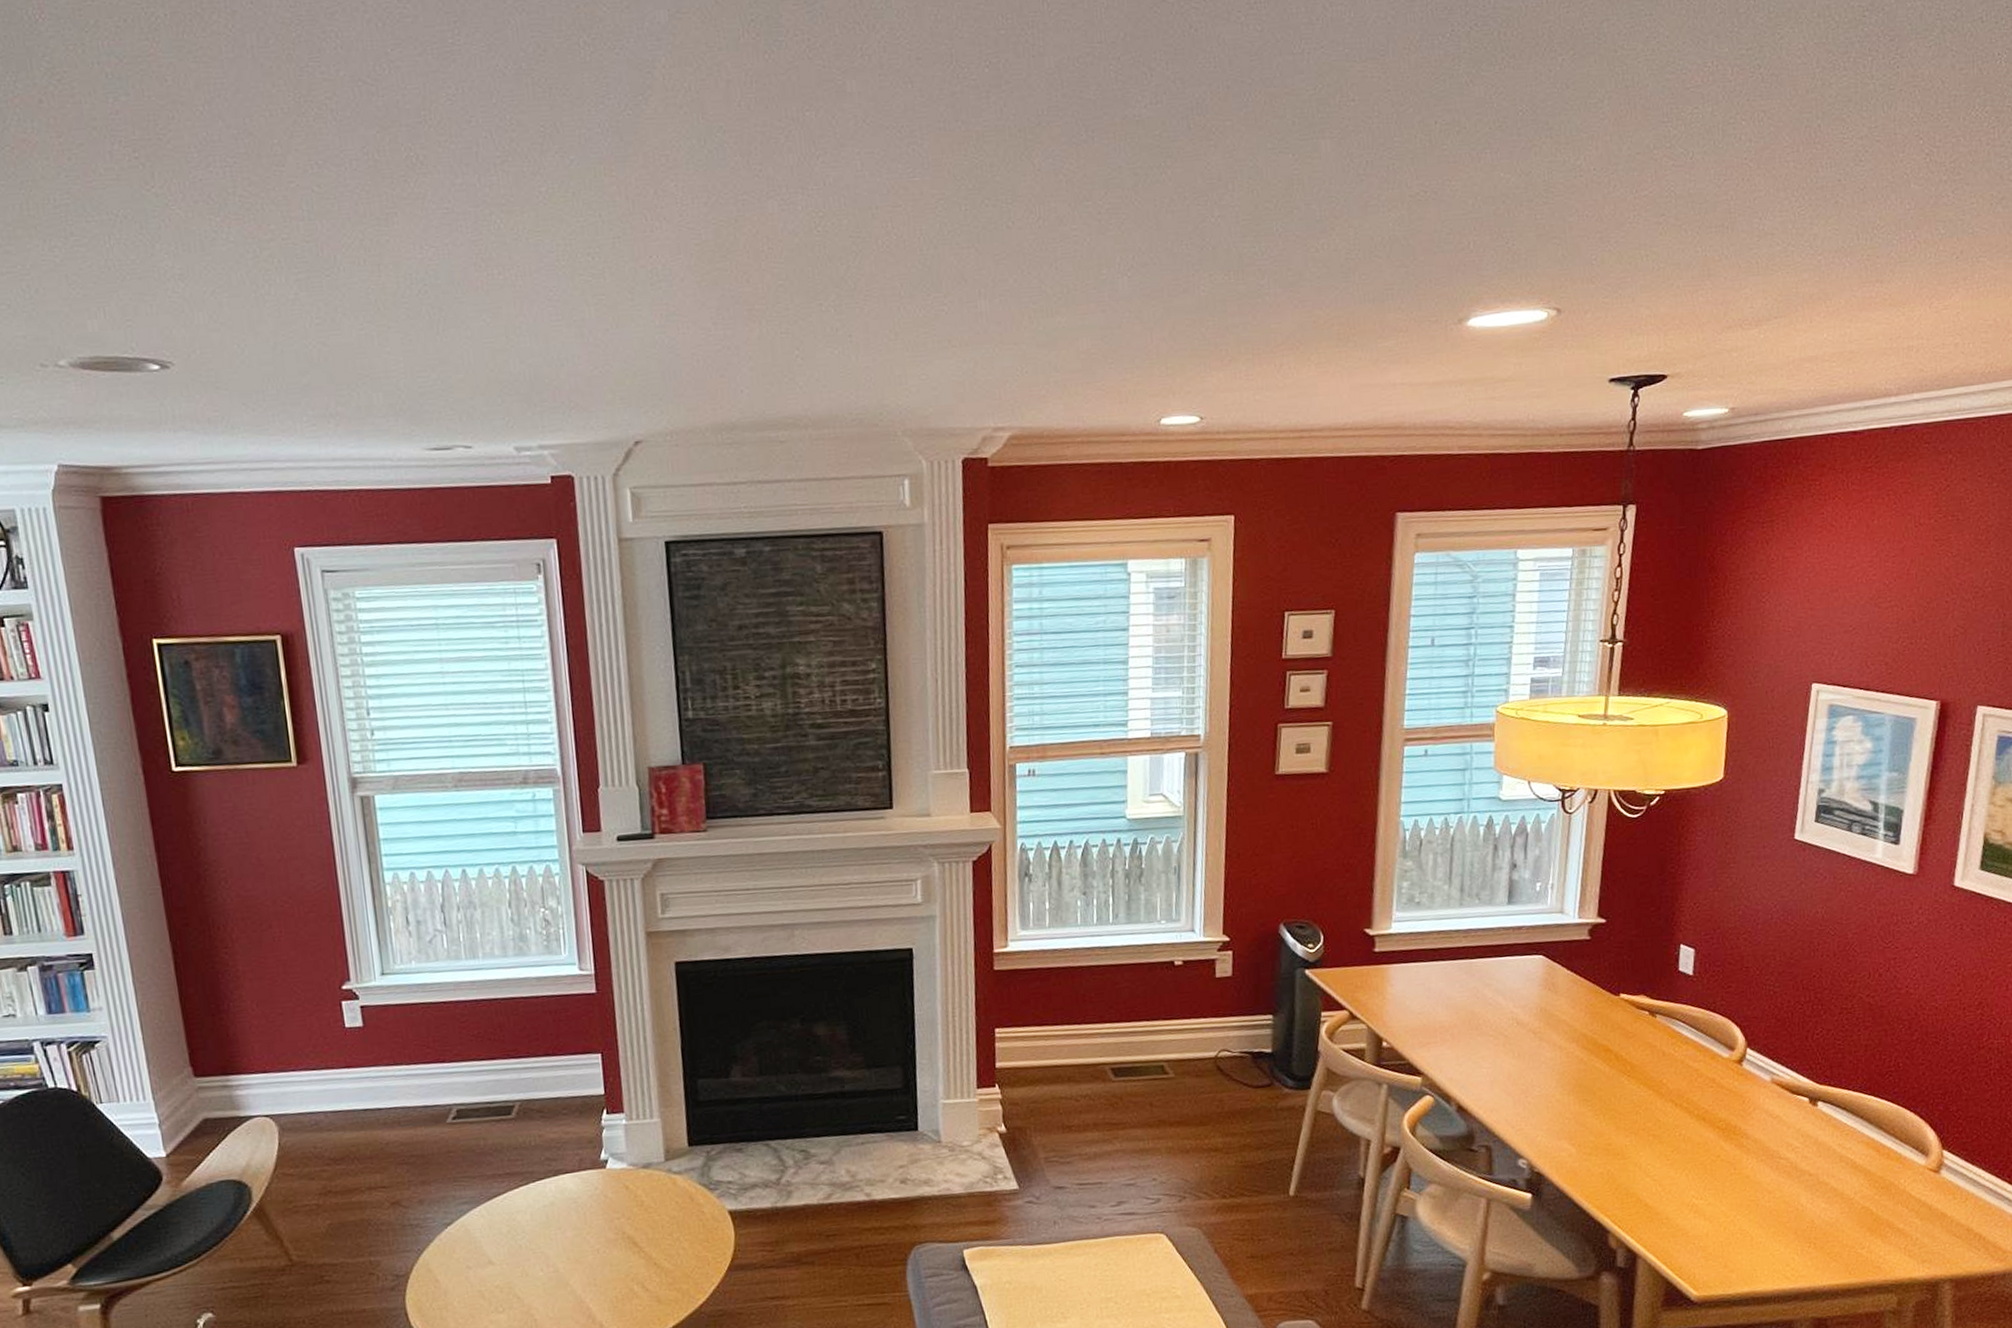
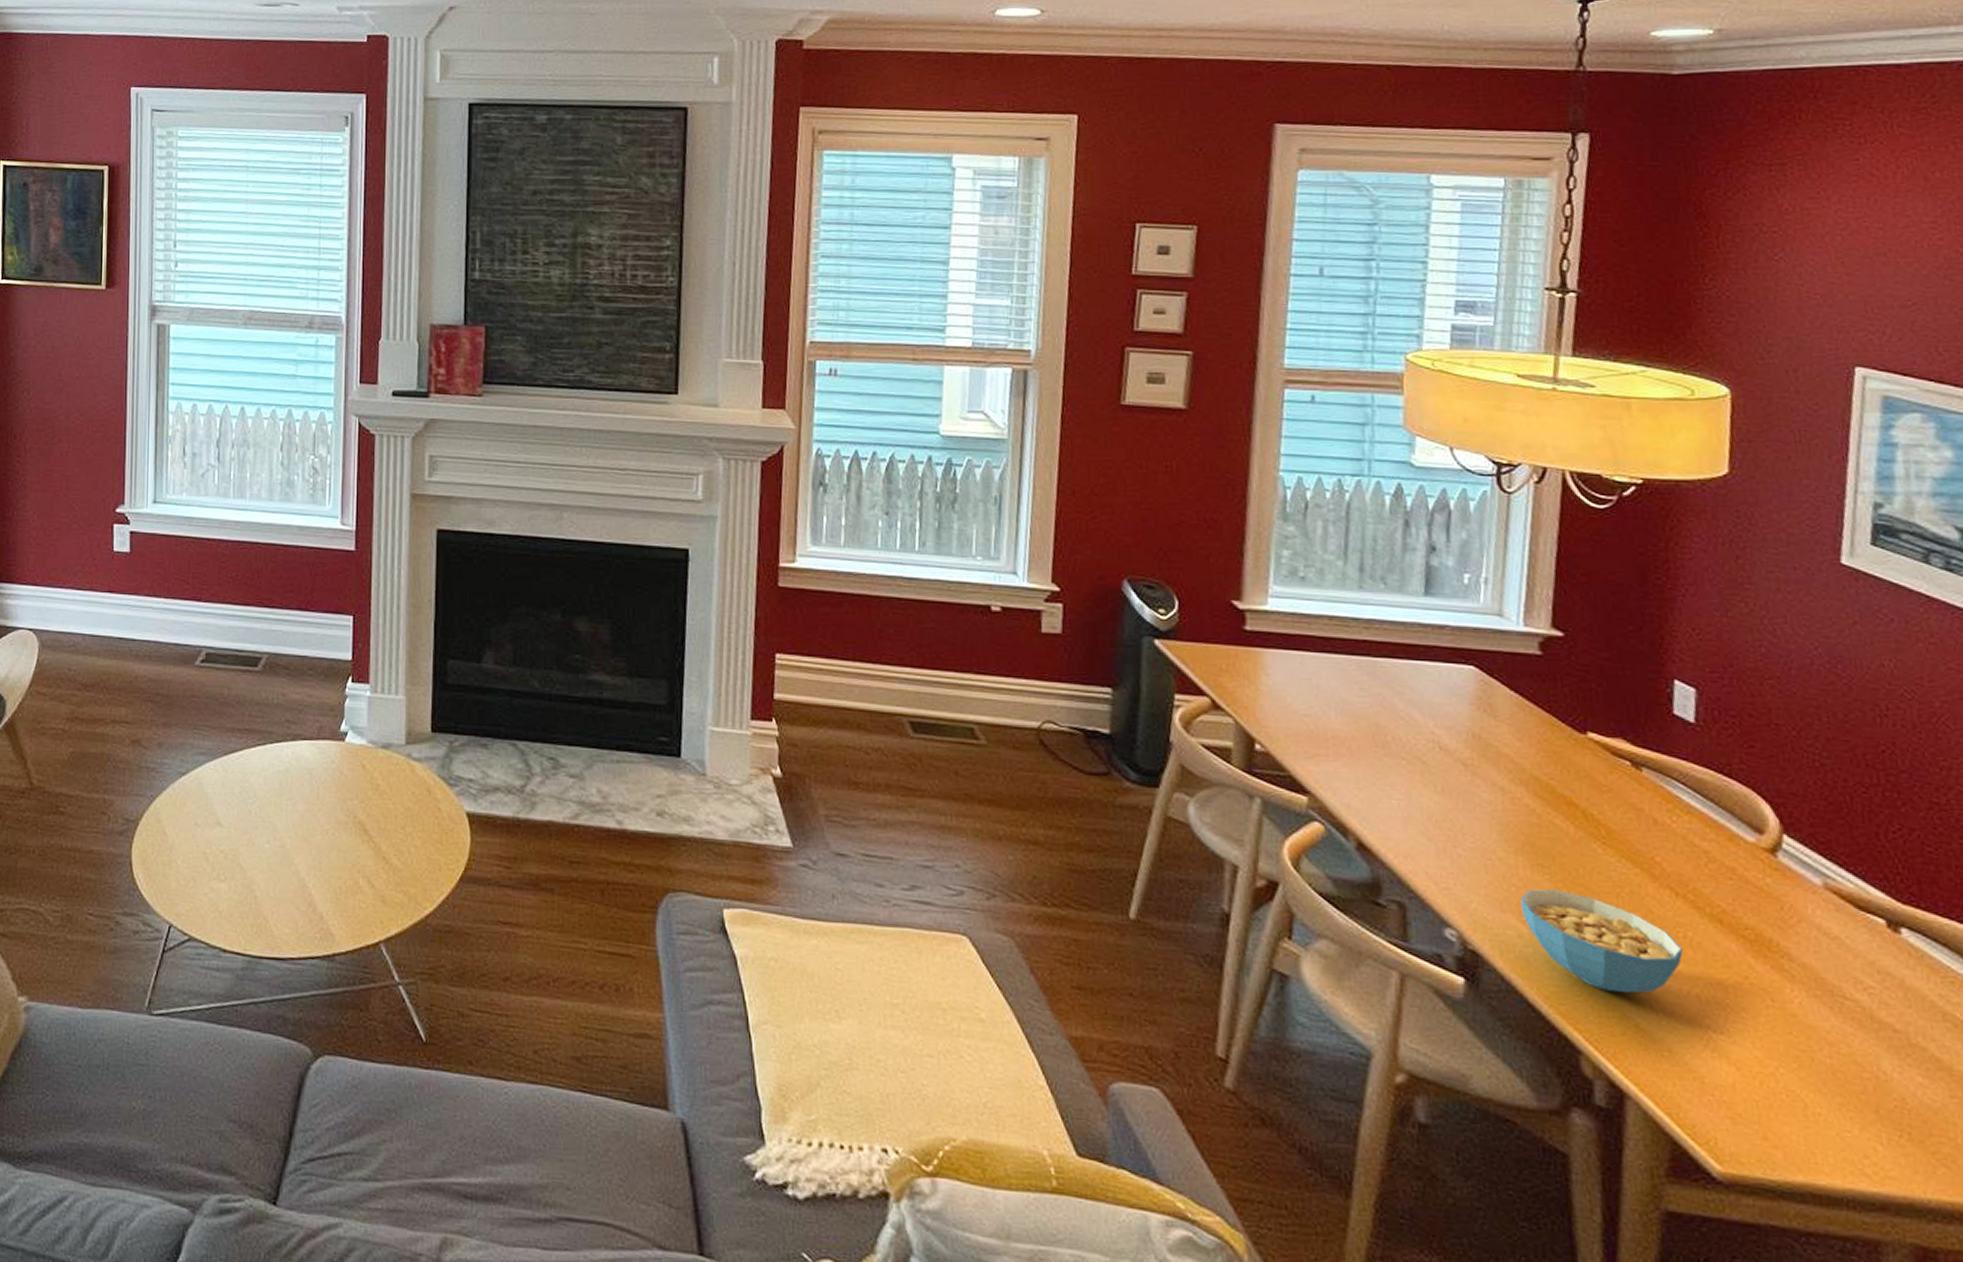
cereal bowl: none [1571,1116,1678,1185] -> present [1520,889,1683,994]

